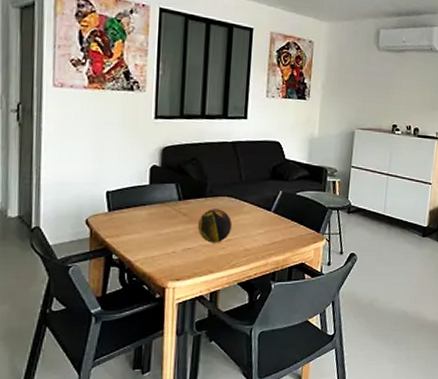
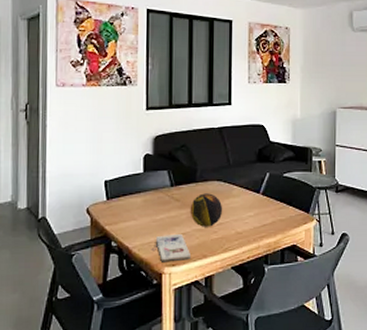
paperback book: none [156,248,197,277] -> present [152,233,192,262]

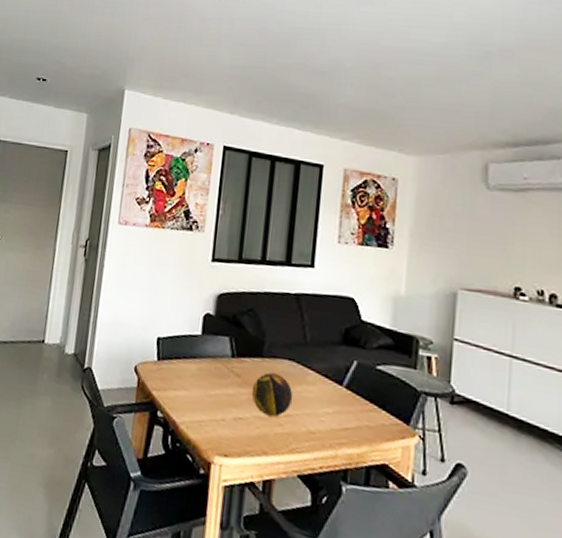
paperback book: present [152,233,192,262] -> none [202,415,249,453]

